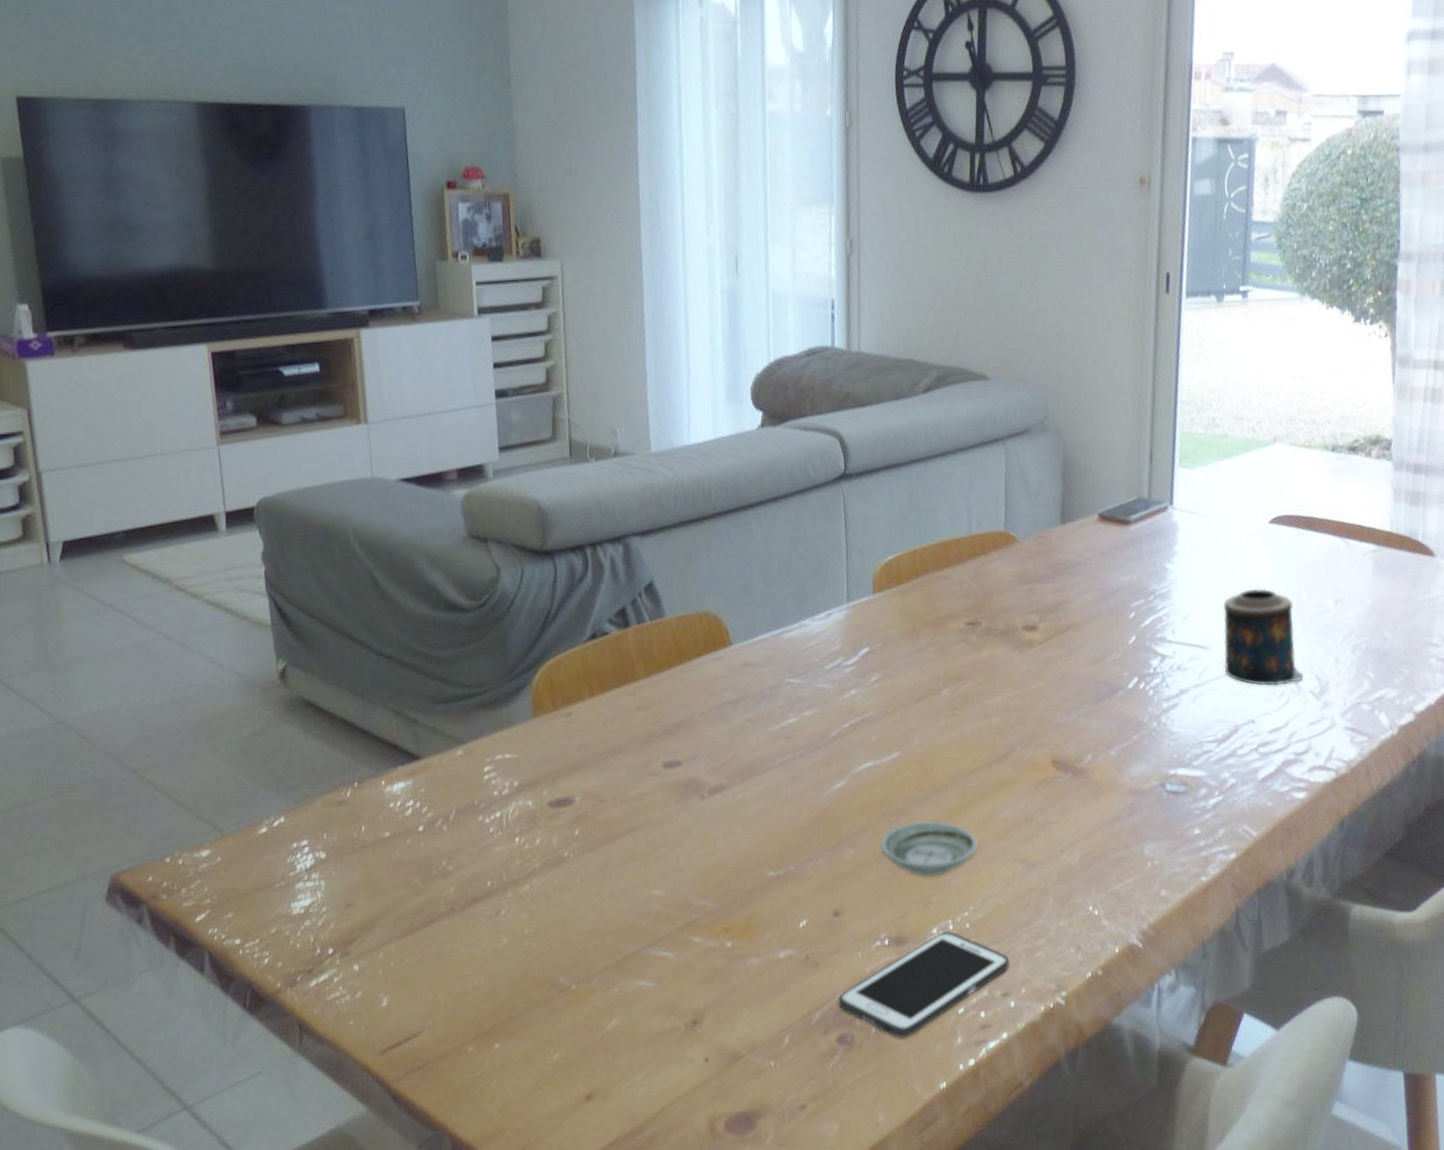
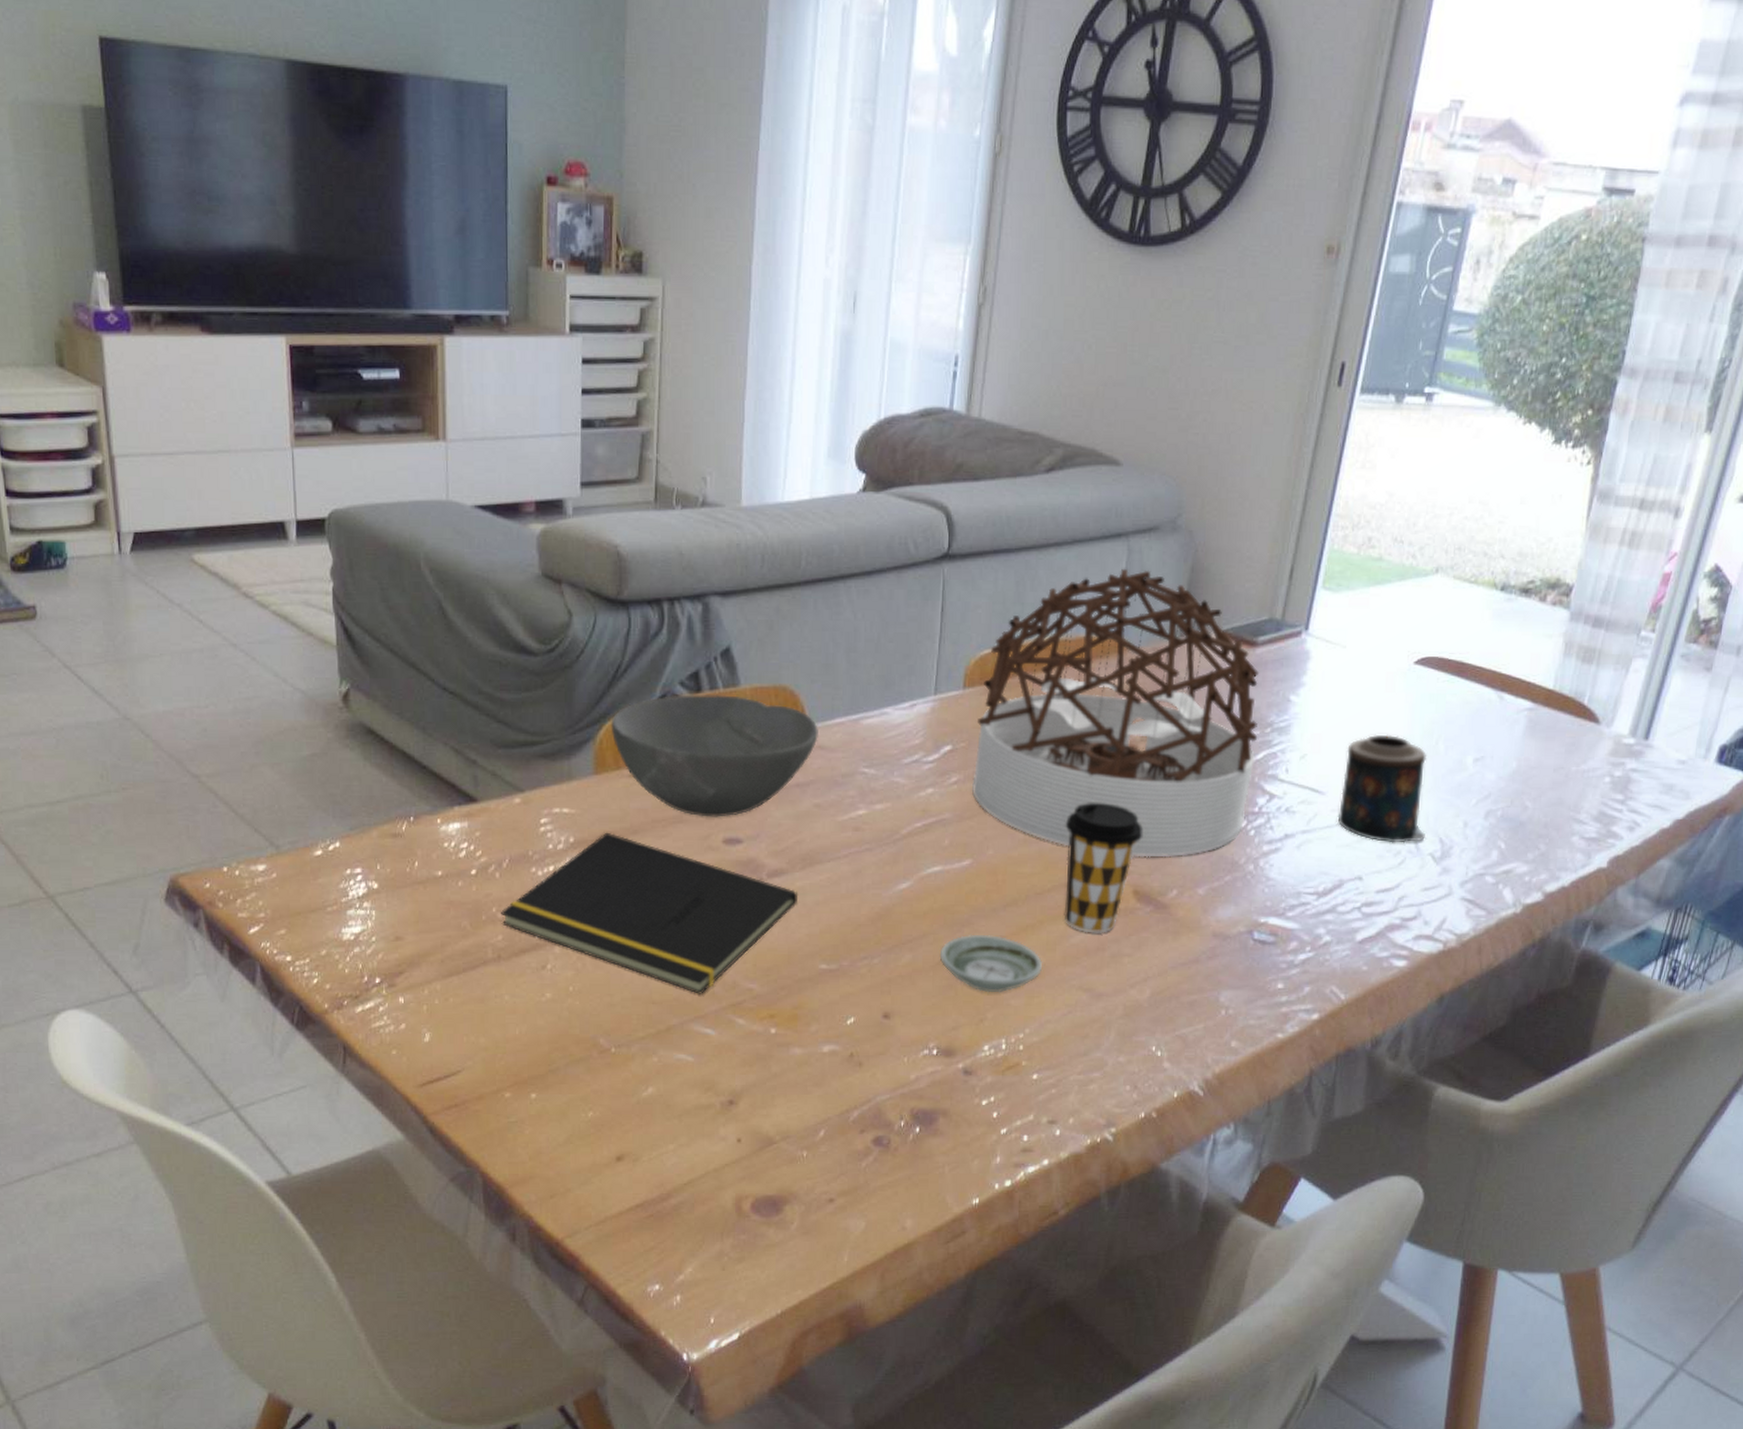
notepad: none [450,771,740,919] -> present [500,832,799,994]
bowl: none [545,626,744,745] -> present [611,695,818,817]
cell phone: present [838,931,1009,1039] -> none [878,1049,1060,1149]
architectural model: none [890,469,1144,729] -> present [972,568,1260,858]
coffee cup: none [981,682,1053,806] -> present [1064,803,1142,933]

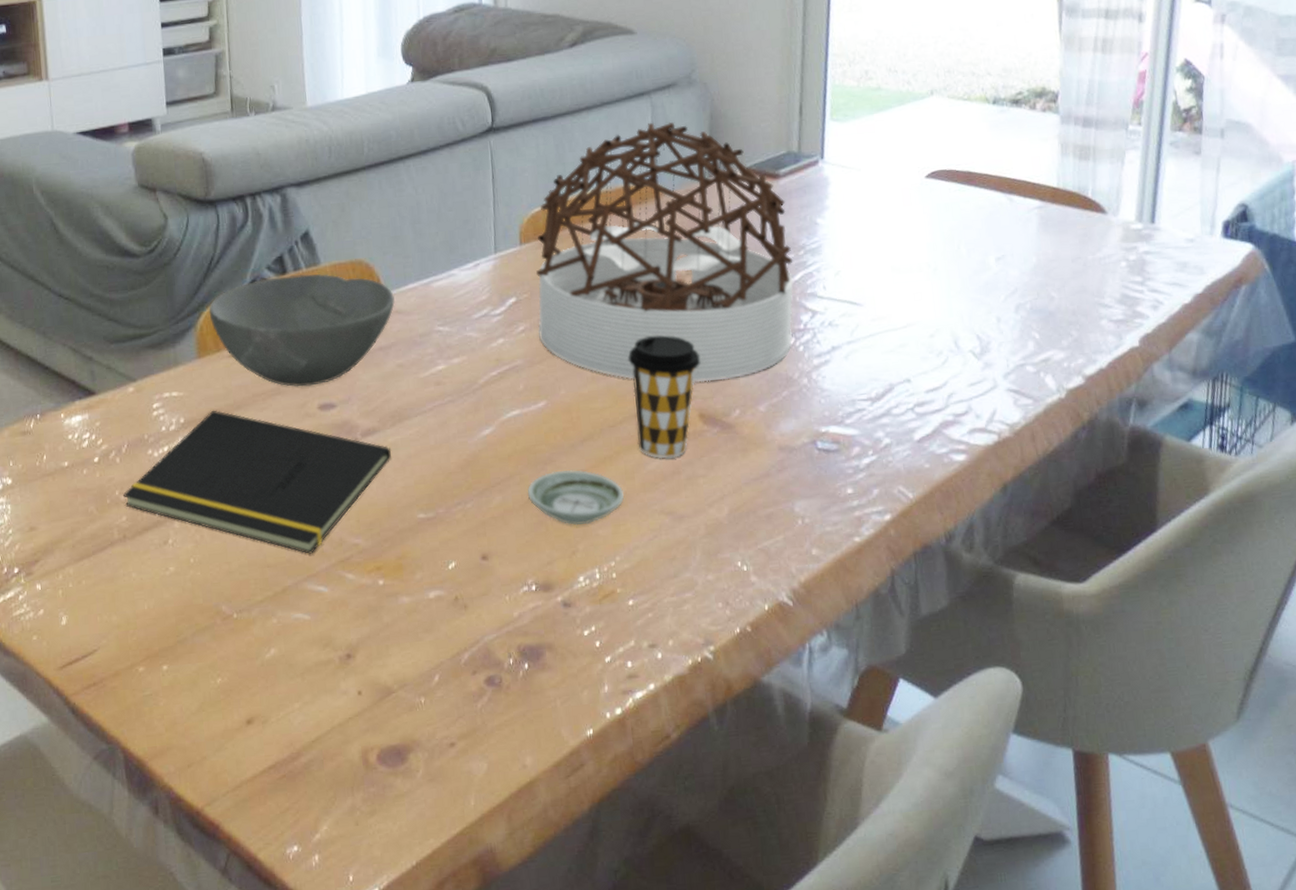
candle: present [1337,734,1426,843] -> none [877,244,963,345]

